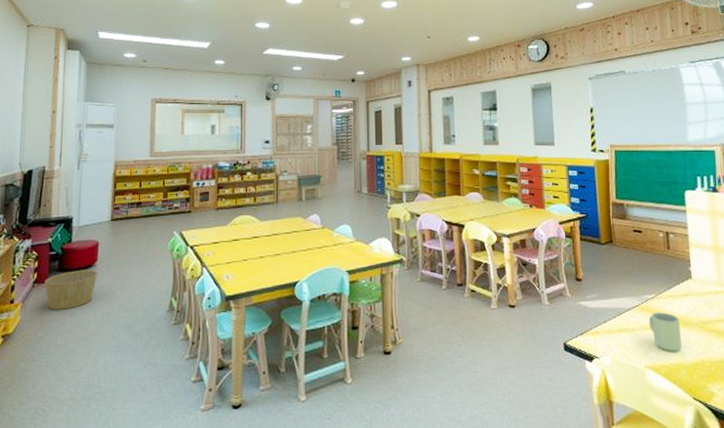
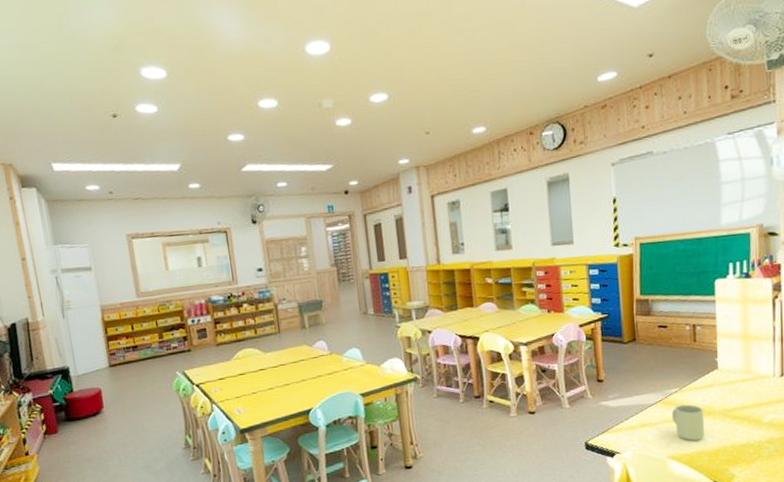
basket: present [44,270,97,310] -> none [55,417,107,458]

